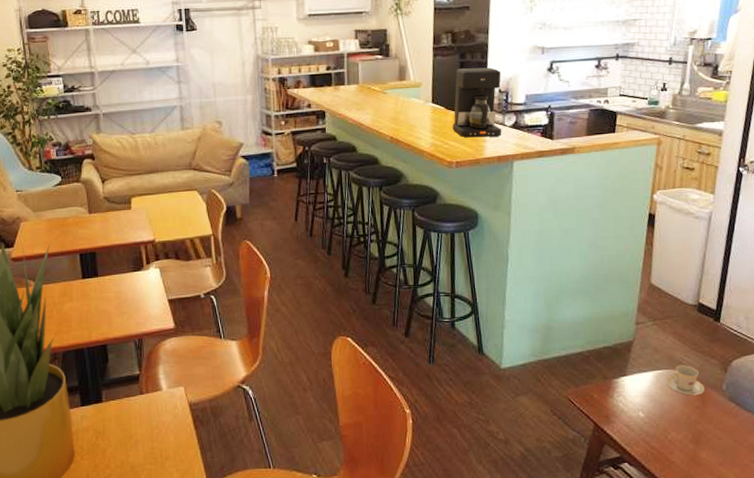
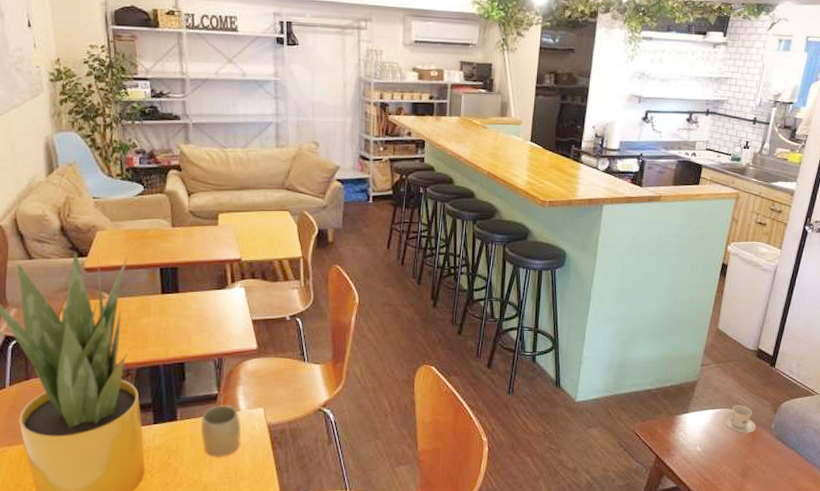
mug: none [125,384,165,438] -> present [200,404,242,458]
coffee maker: present [452,67,502,138] -> none [548,110,599,180]

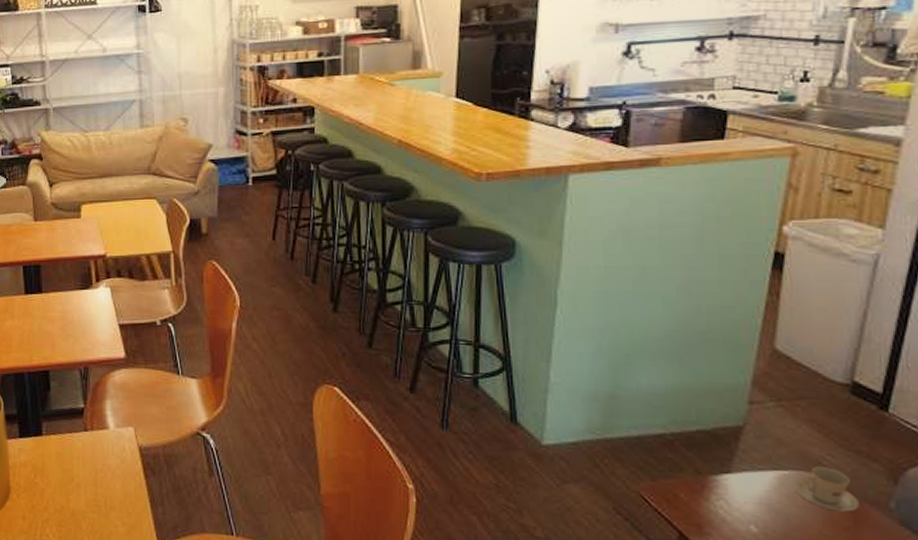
mug: present [200,404,242,458] -> none [67,420,111,482]

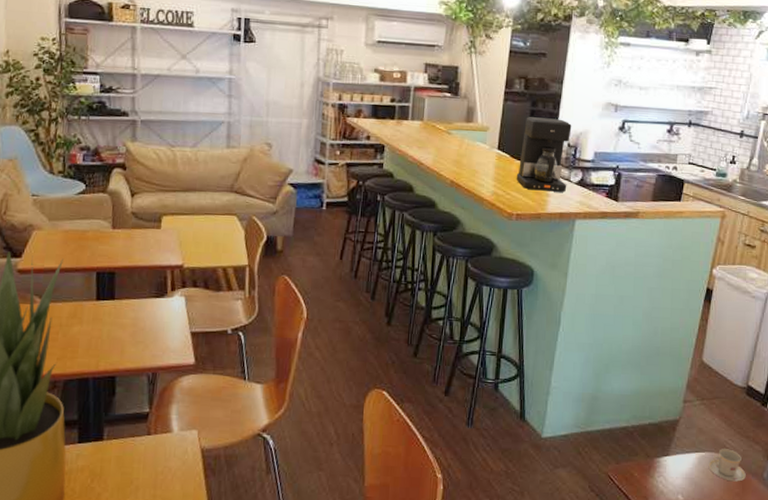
coffee maker: none [483,51,554,143] -> present [516,117,572,192]

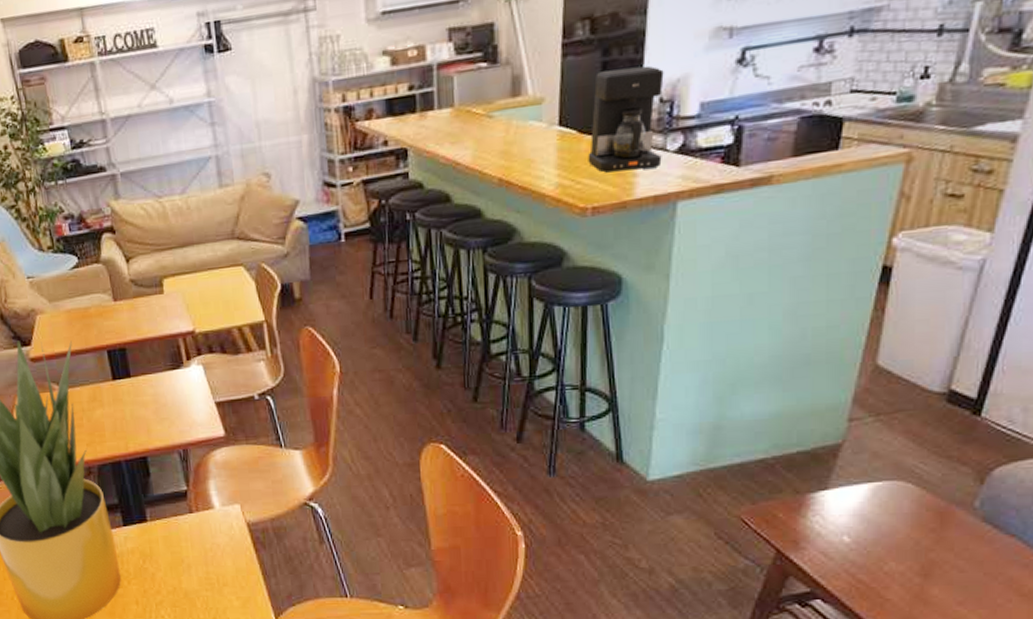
teacup: present [708,449,746,482] -> none [887,474,946,515]

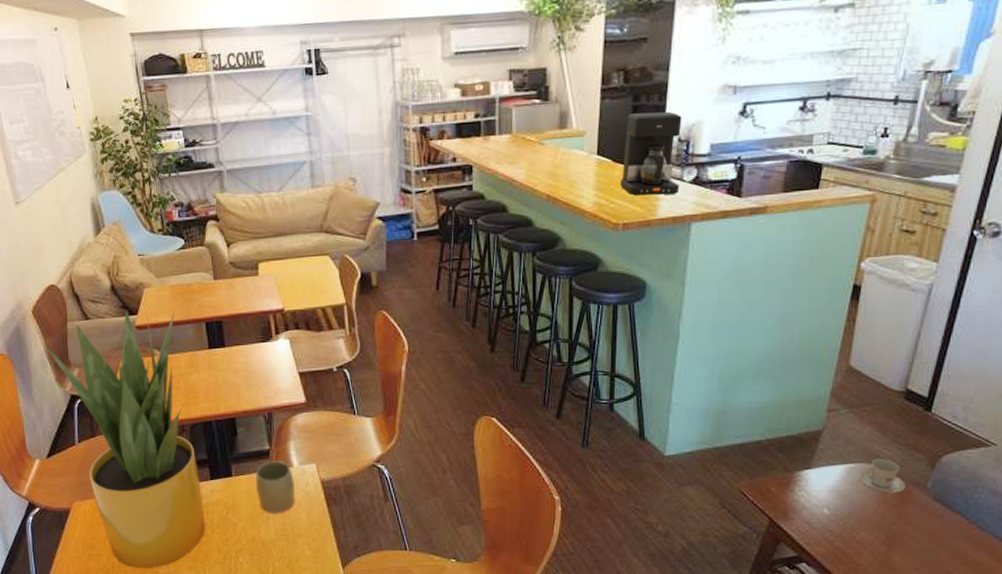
mug: none [173,501,219,562] -> present [255,460,296,515]
teacup: none [887,474,946,515] -> present [859,459,905,493]

